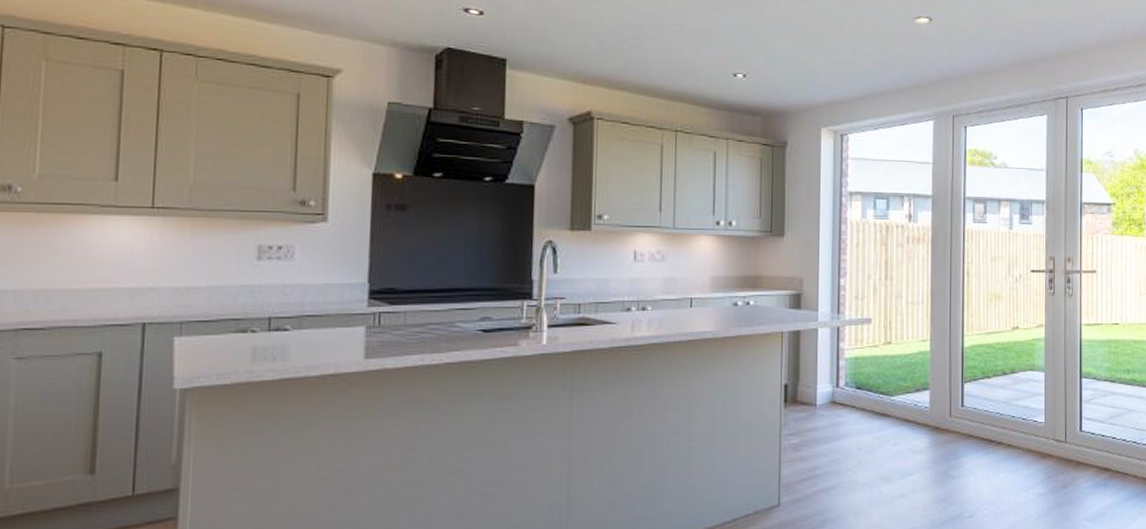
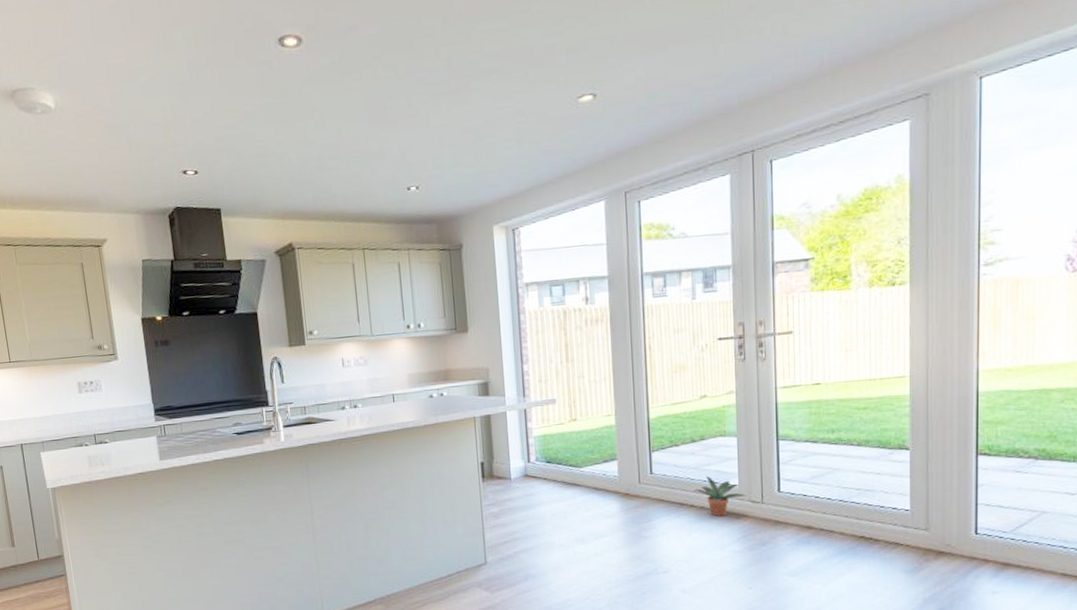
potted plant: none [1003,411,1052,456] -> present [695,475,747,517]

